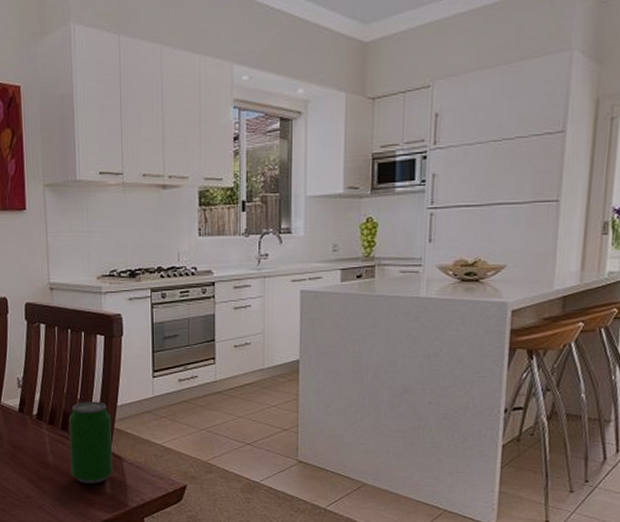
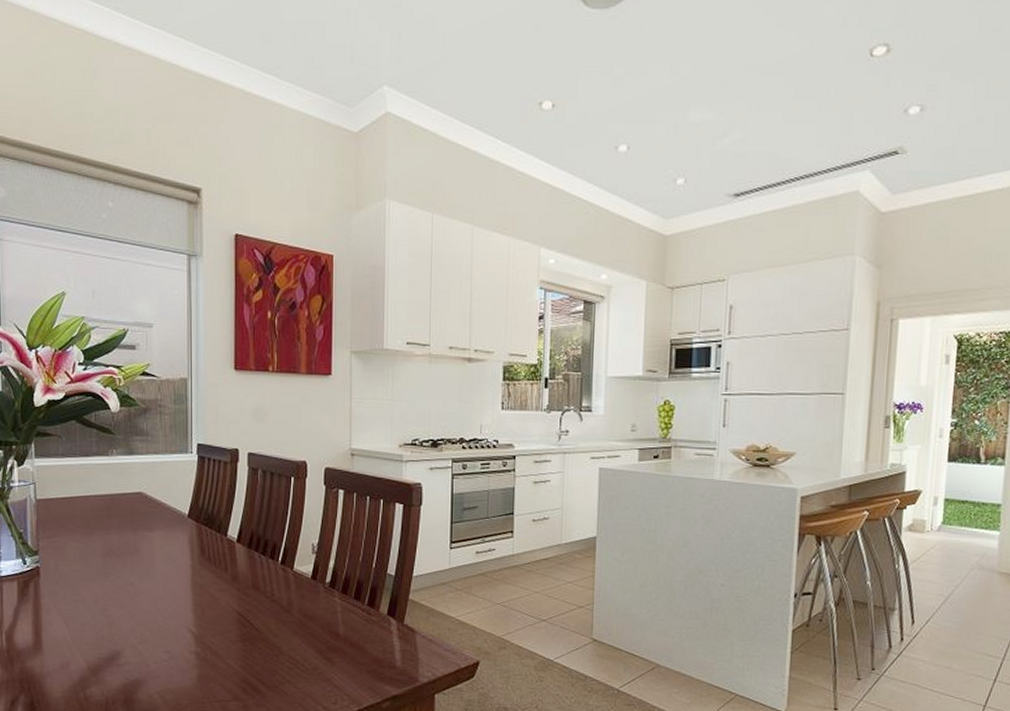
beverage can: present [68,401,112,484] -> none [361,570,406,657]

